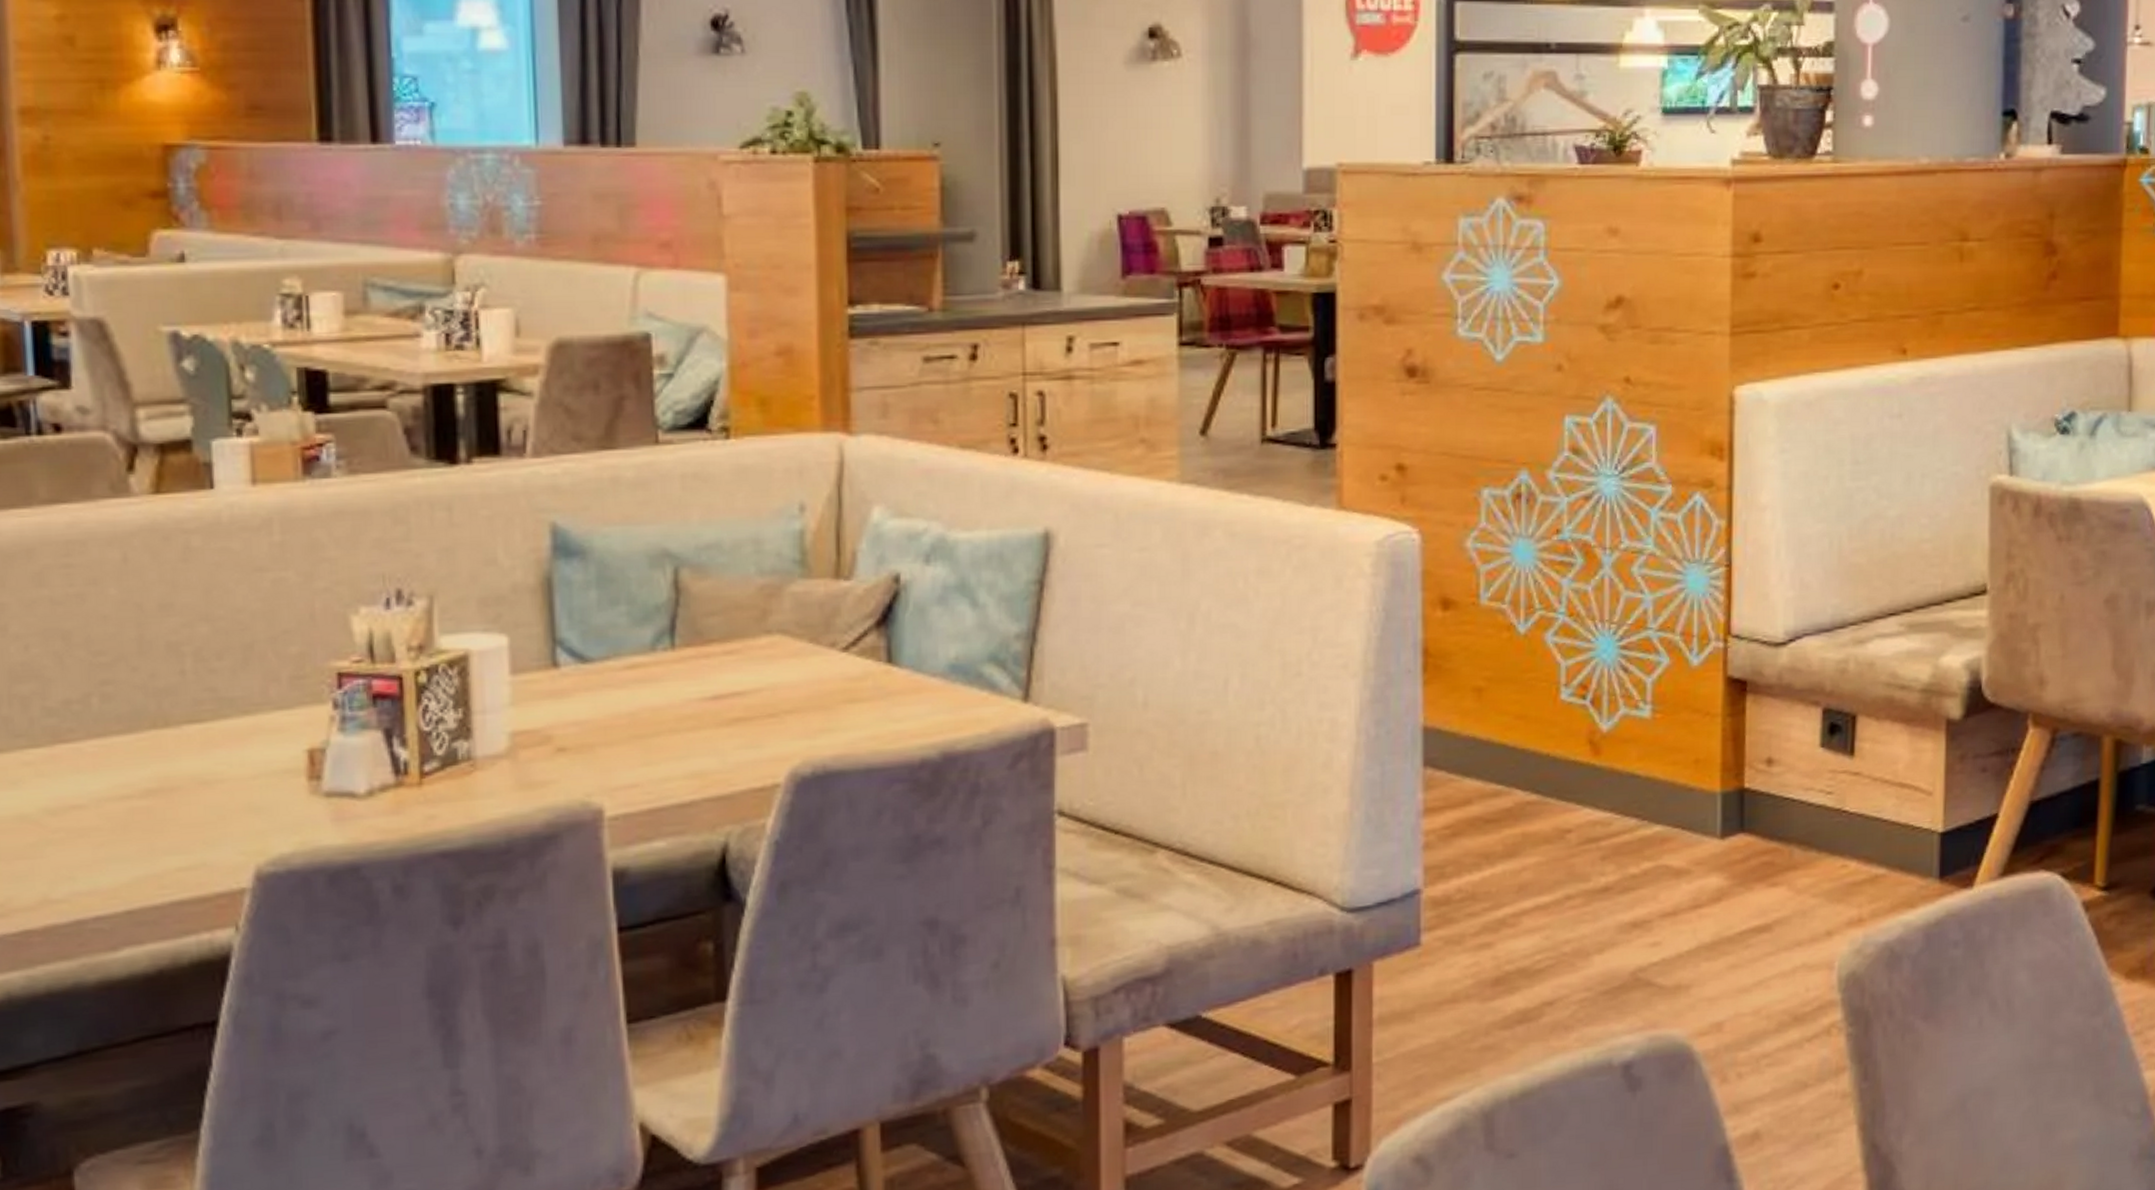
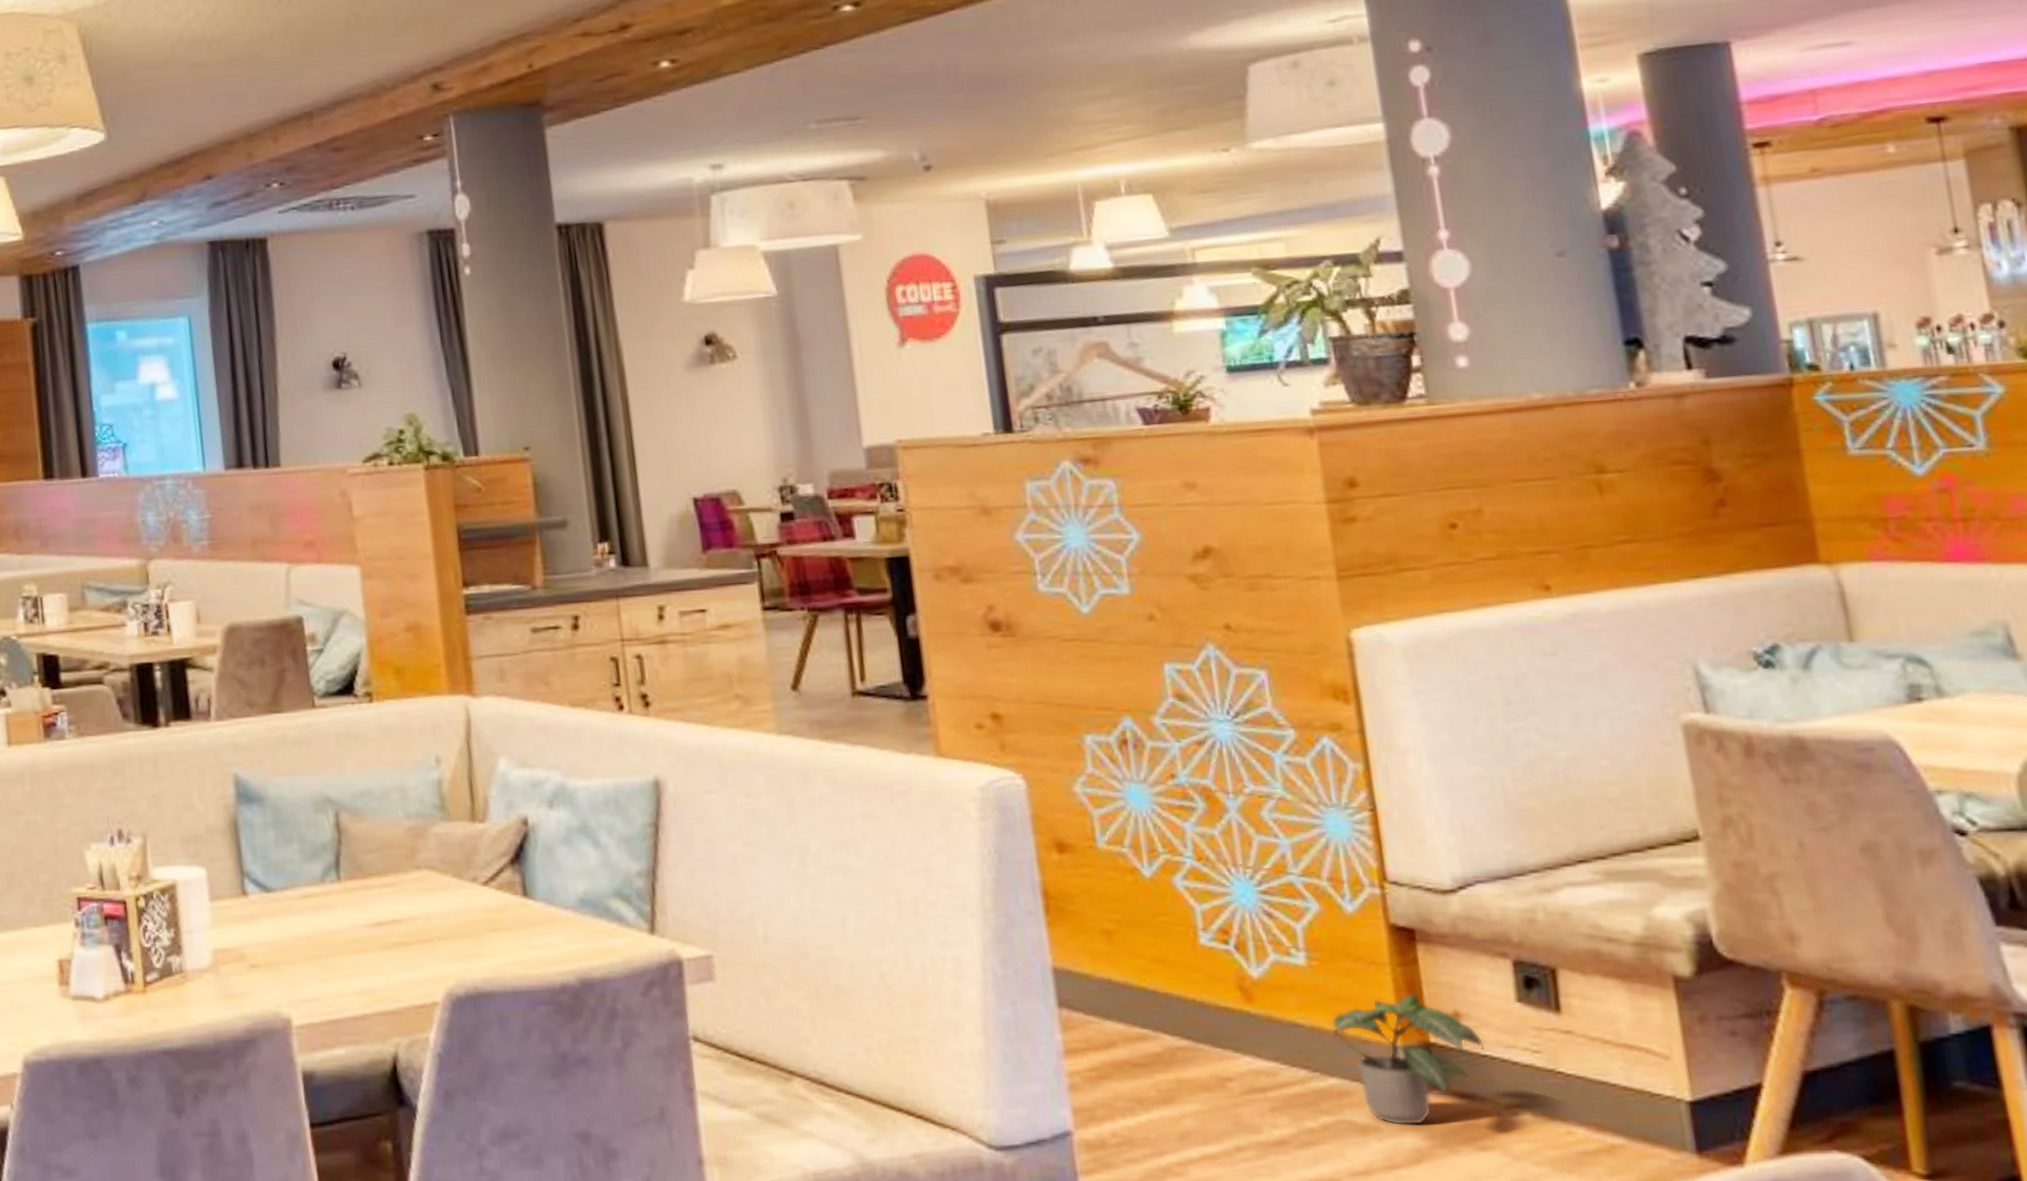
potted plant: none [1664,741,1789,868] -> present [1331,992,1485,1126]

